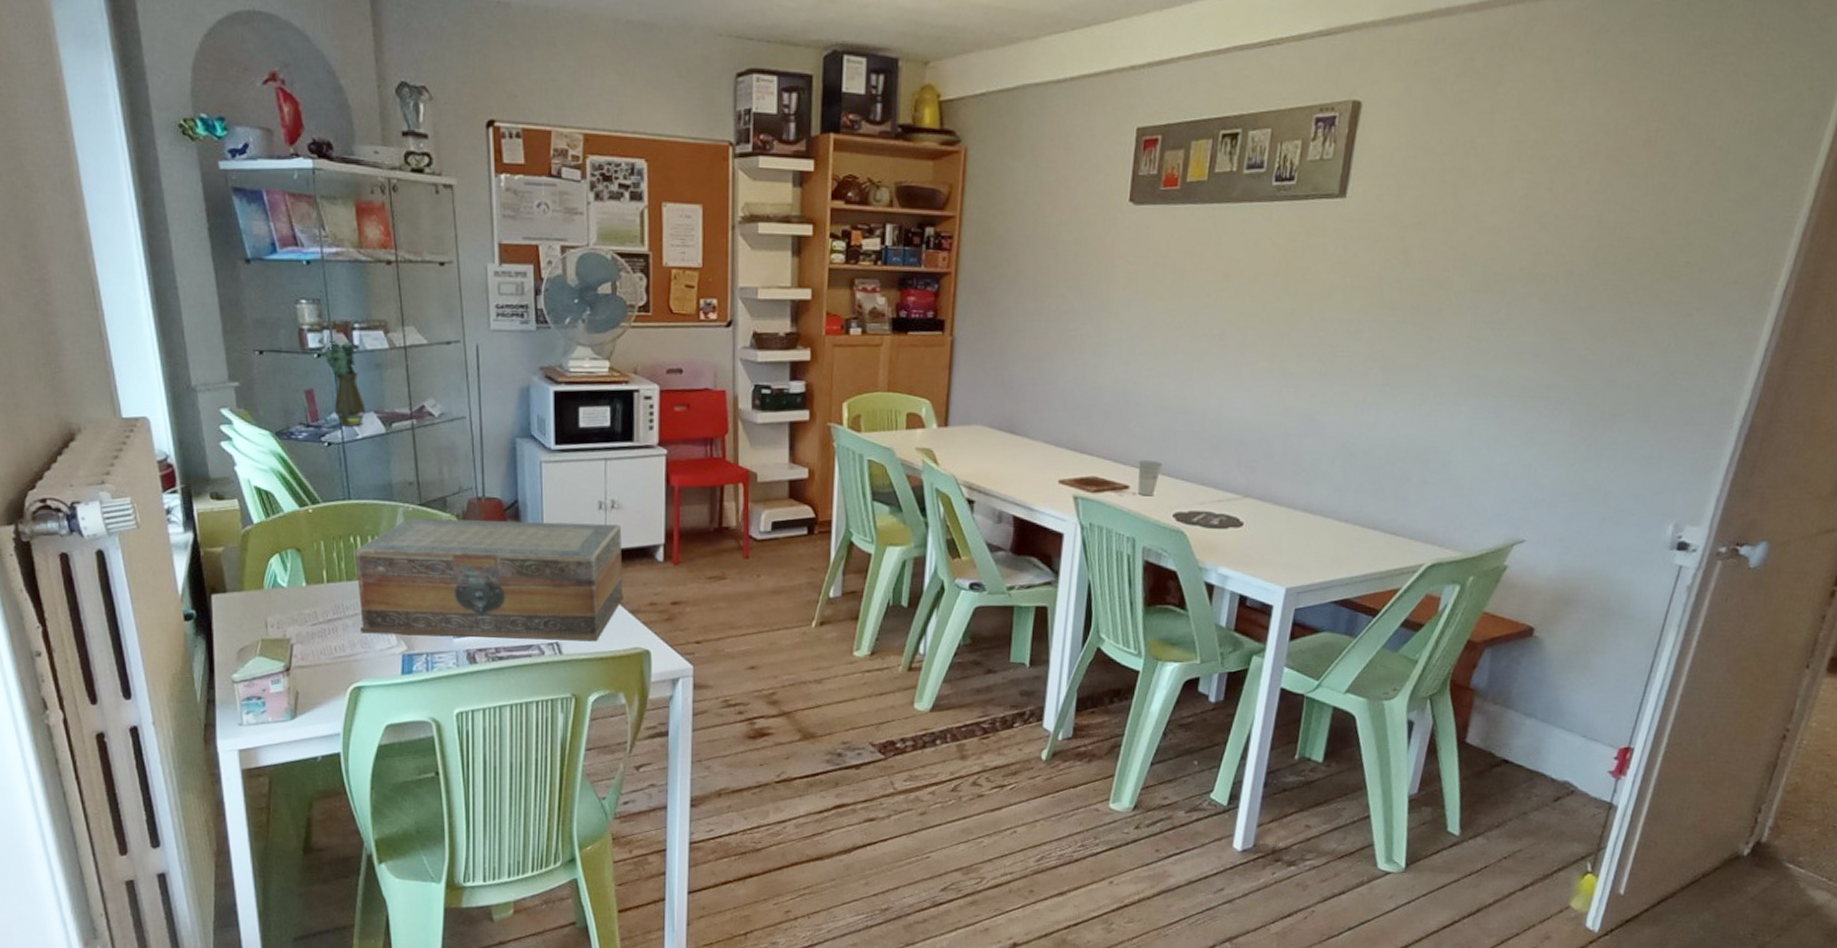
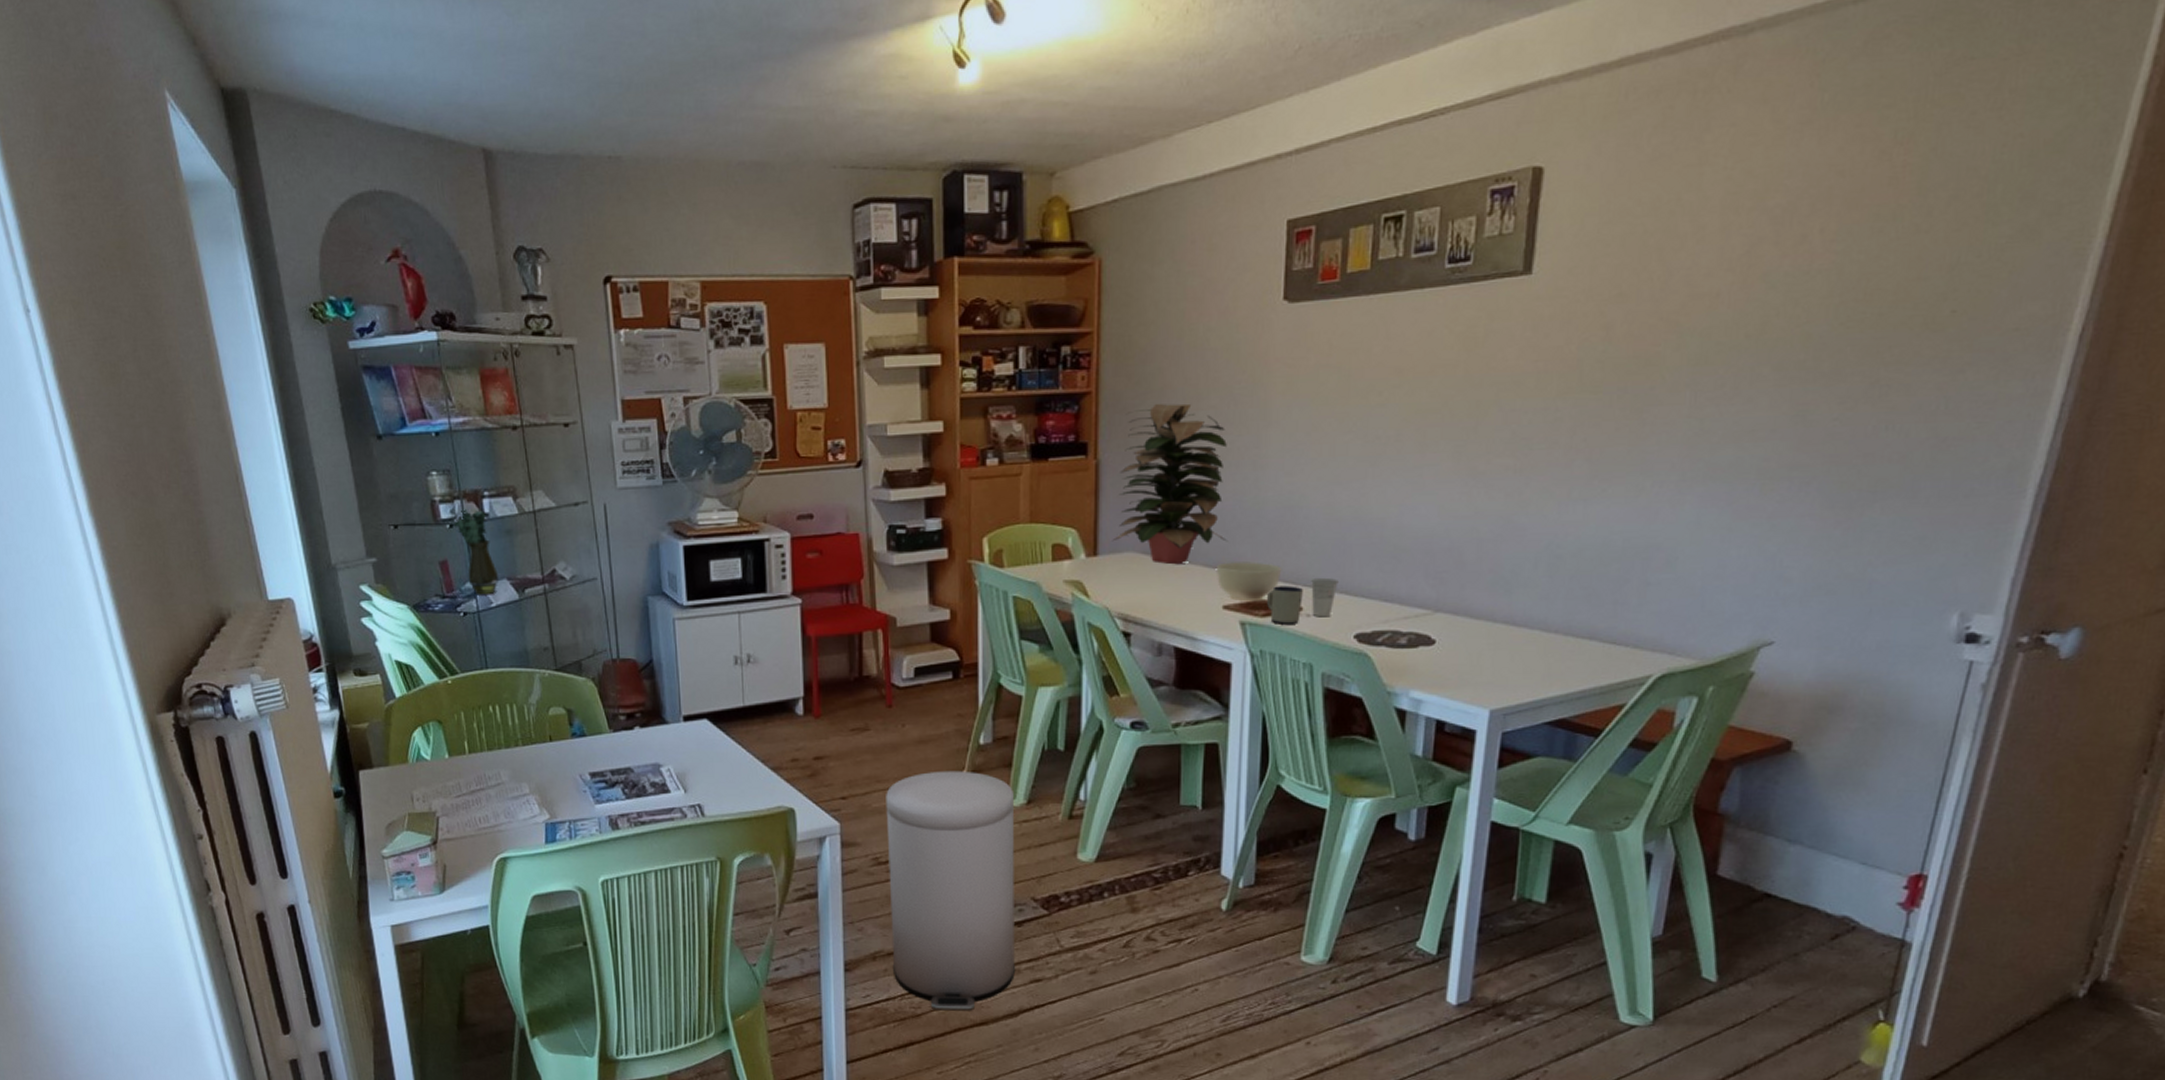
decorative box: present [355,518,623,642] -> none [494,680,764,803]
pedal bin: none [736,620,859,847] -> present [886,770,1016,1011]
decorative plant: none [962,289,1071,439] -> present [1112,403,1227,564]
bowl: none [1055,440,1114,477] -> present [1217,561,1282,601]
mug: none [1098,465,1131,501] -> present [1267,585,1303,624]

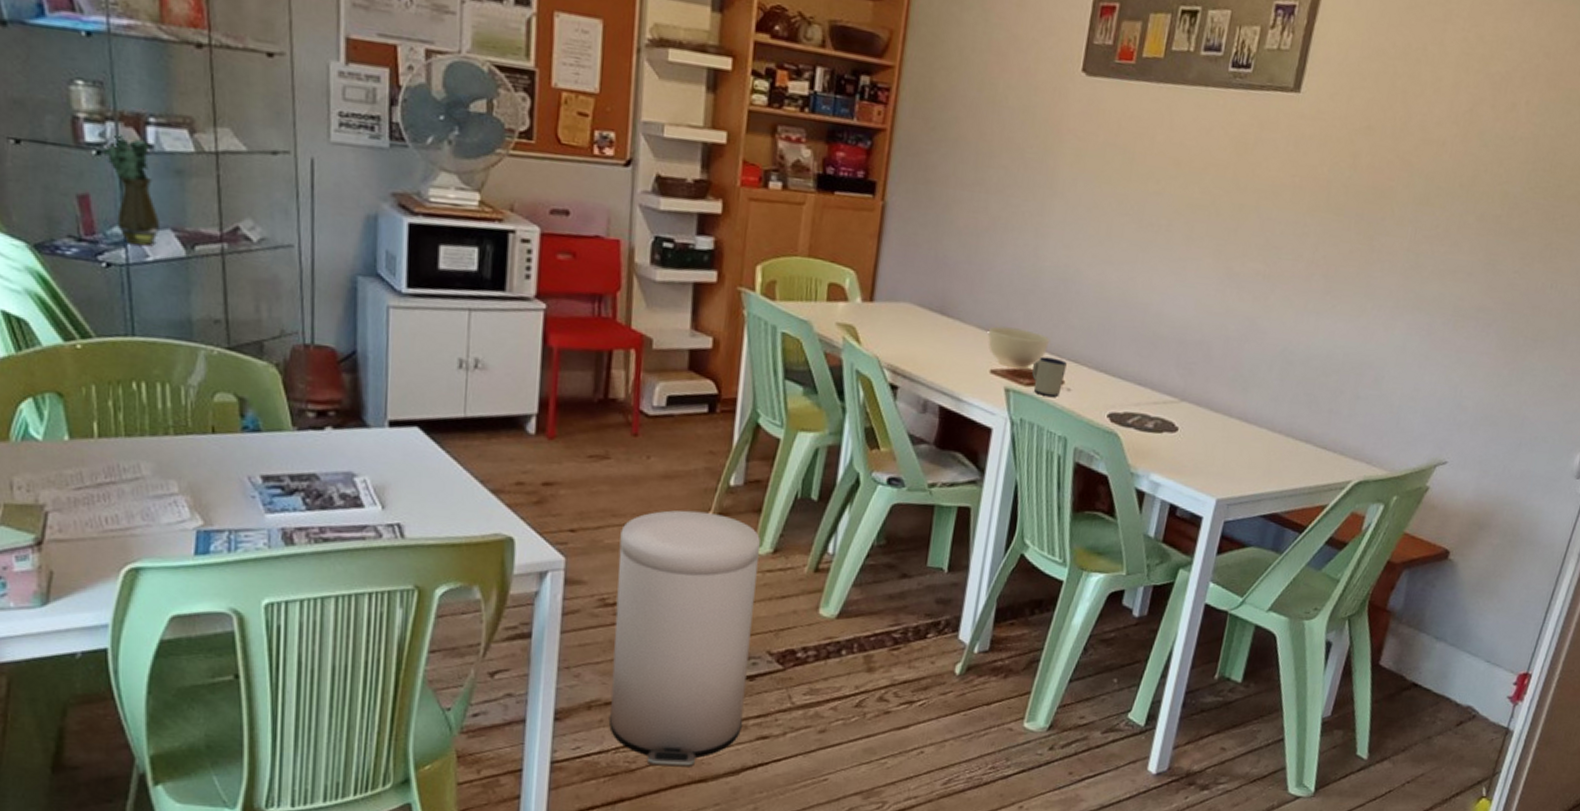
decorative plant: present [1112,403,1227,564] -> none [890,154,1013,322]
cup: present [1311,577,1339,617] -> none [1072,353,1100,394]

